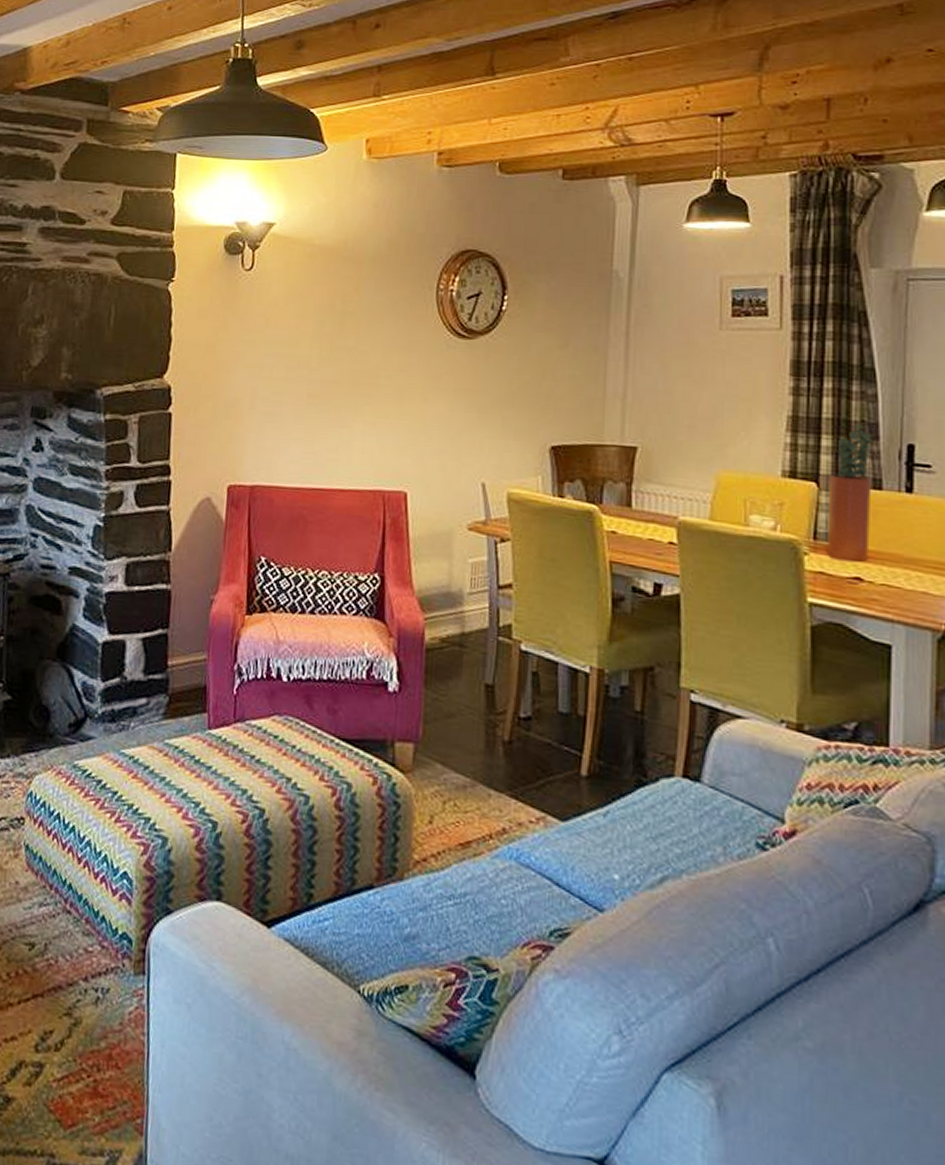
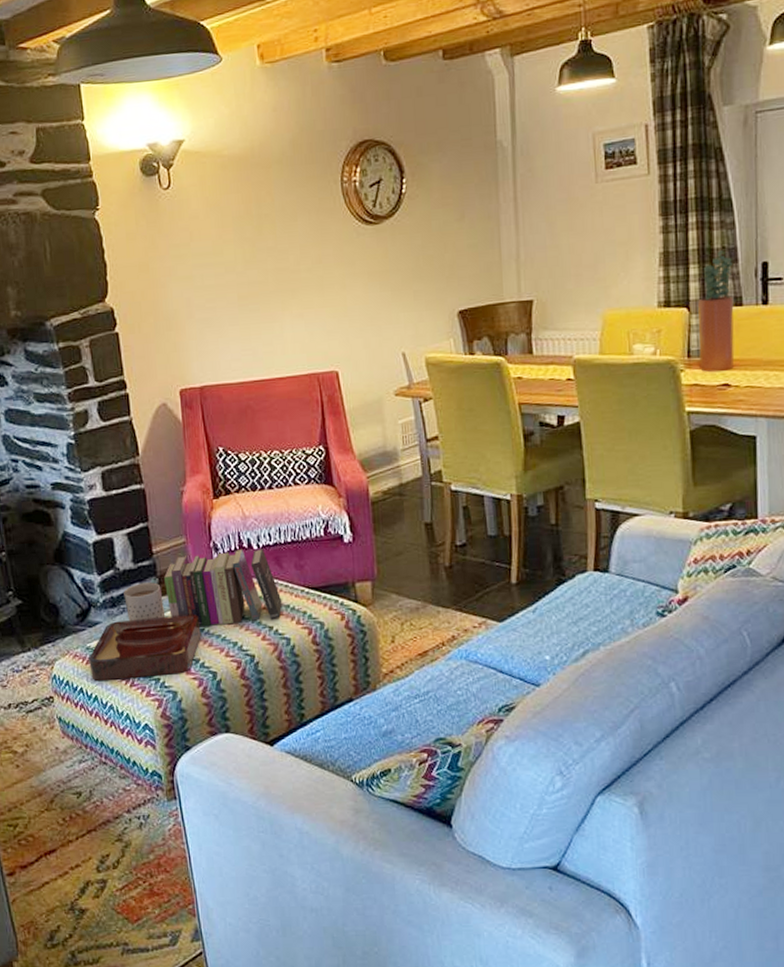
decorative tray: none [72,739,208,817] -> present [89,613,201,682]
mug: none [126,699,171,745] -> present [124,582,166,622]
books: none [175,674,307,771] -> present [164,548,283,627]

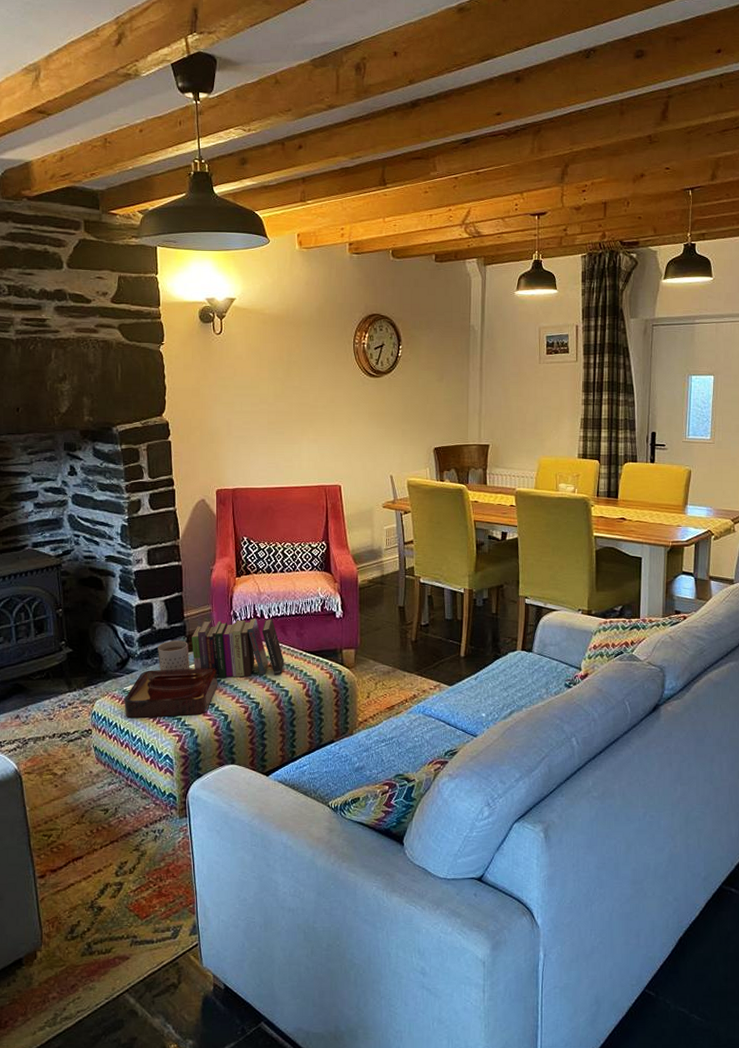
vase: present [698,245,735,373] -> none [605,417,631,509]

